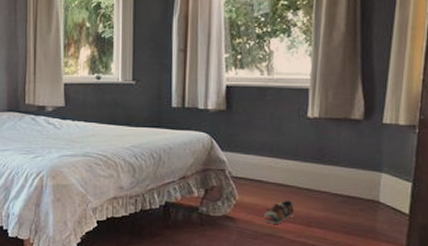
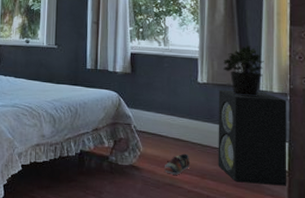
speaker: none [326,124,415,231] -> present [218,89,287,186]
potted plant: none [339,69,391,131] -> present [223,45,264,97]

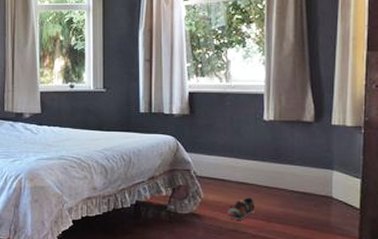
speaker: present [218,89,287,186] -> none [285,126,361,224]
potted plant: present [223,45,264,97] -> none [292,76,337,132]

